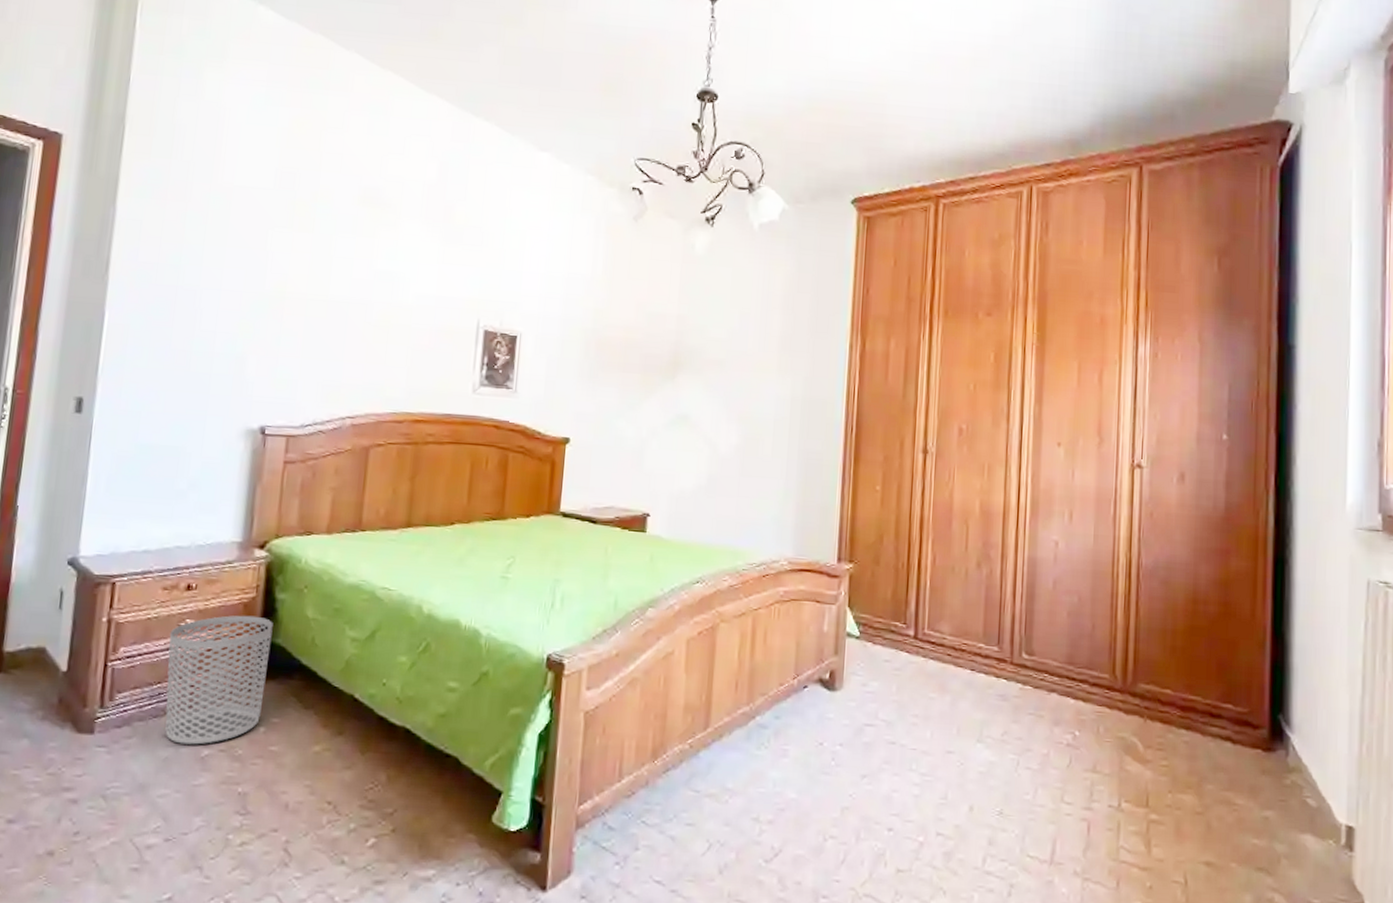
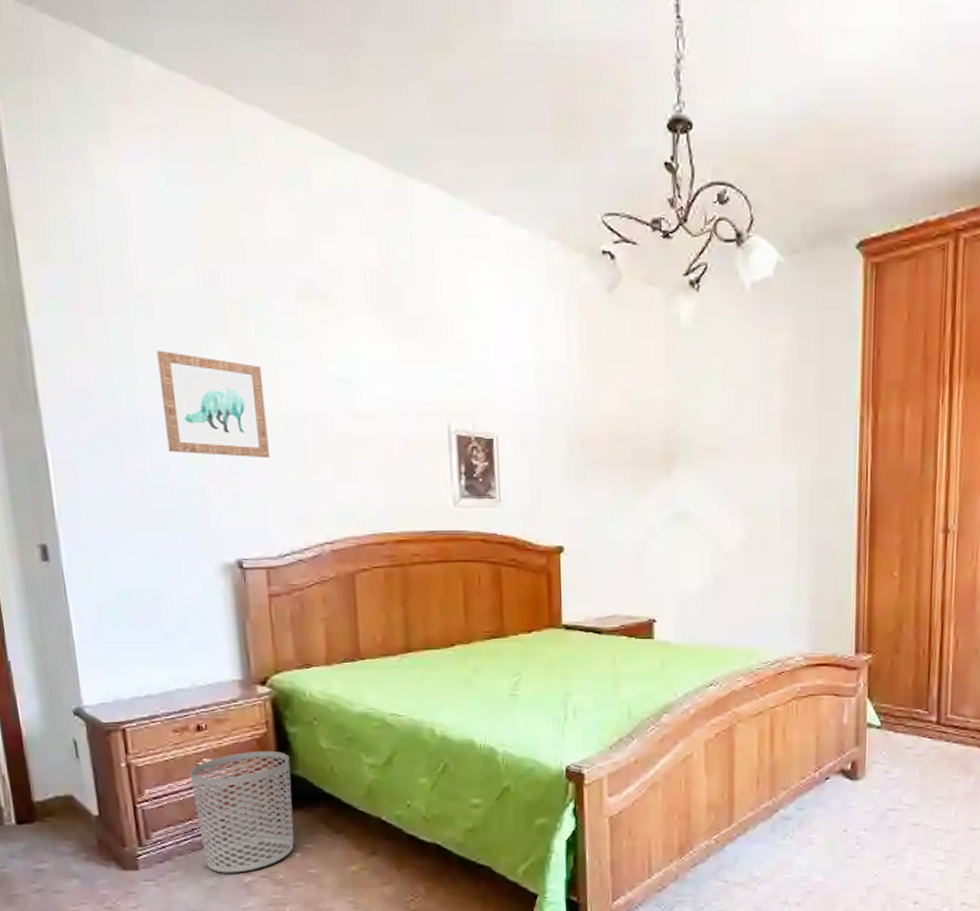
wall art: none [218,235,317,337] -> present [156,350,270,459]

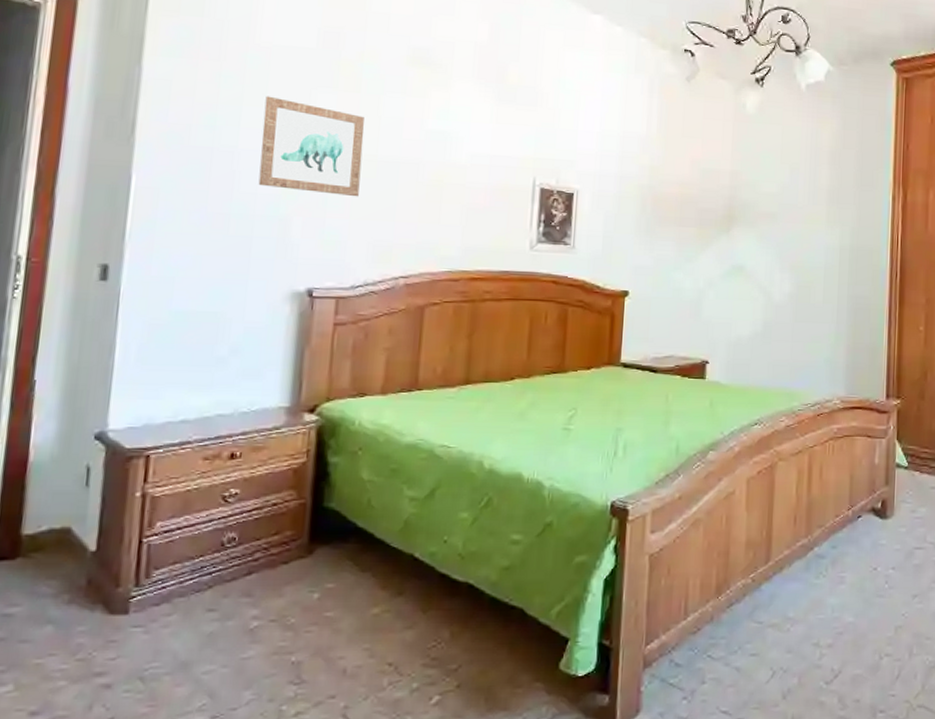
waste bin: present [189,750,294,873] -> none [209,481,326,617]

